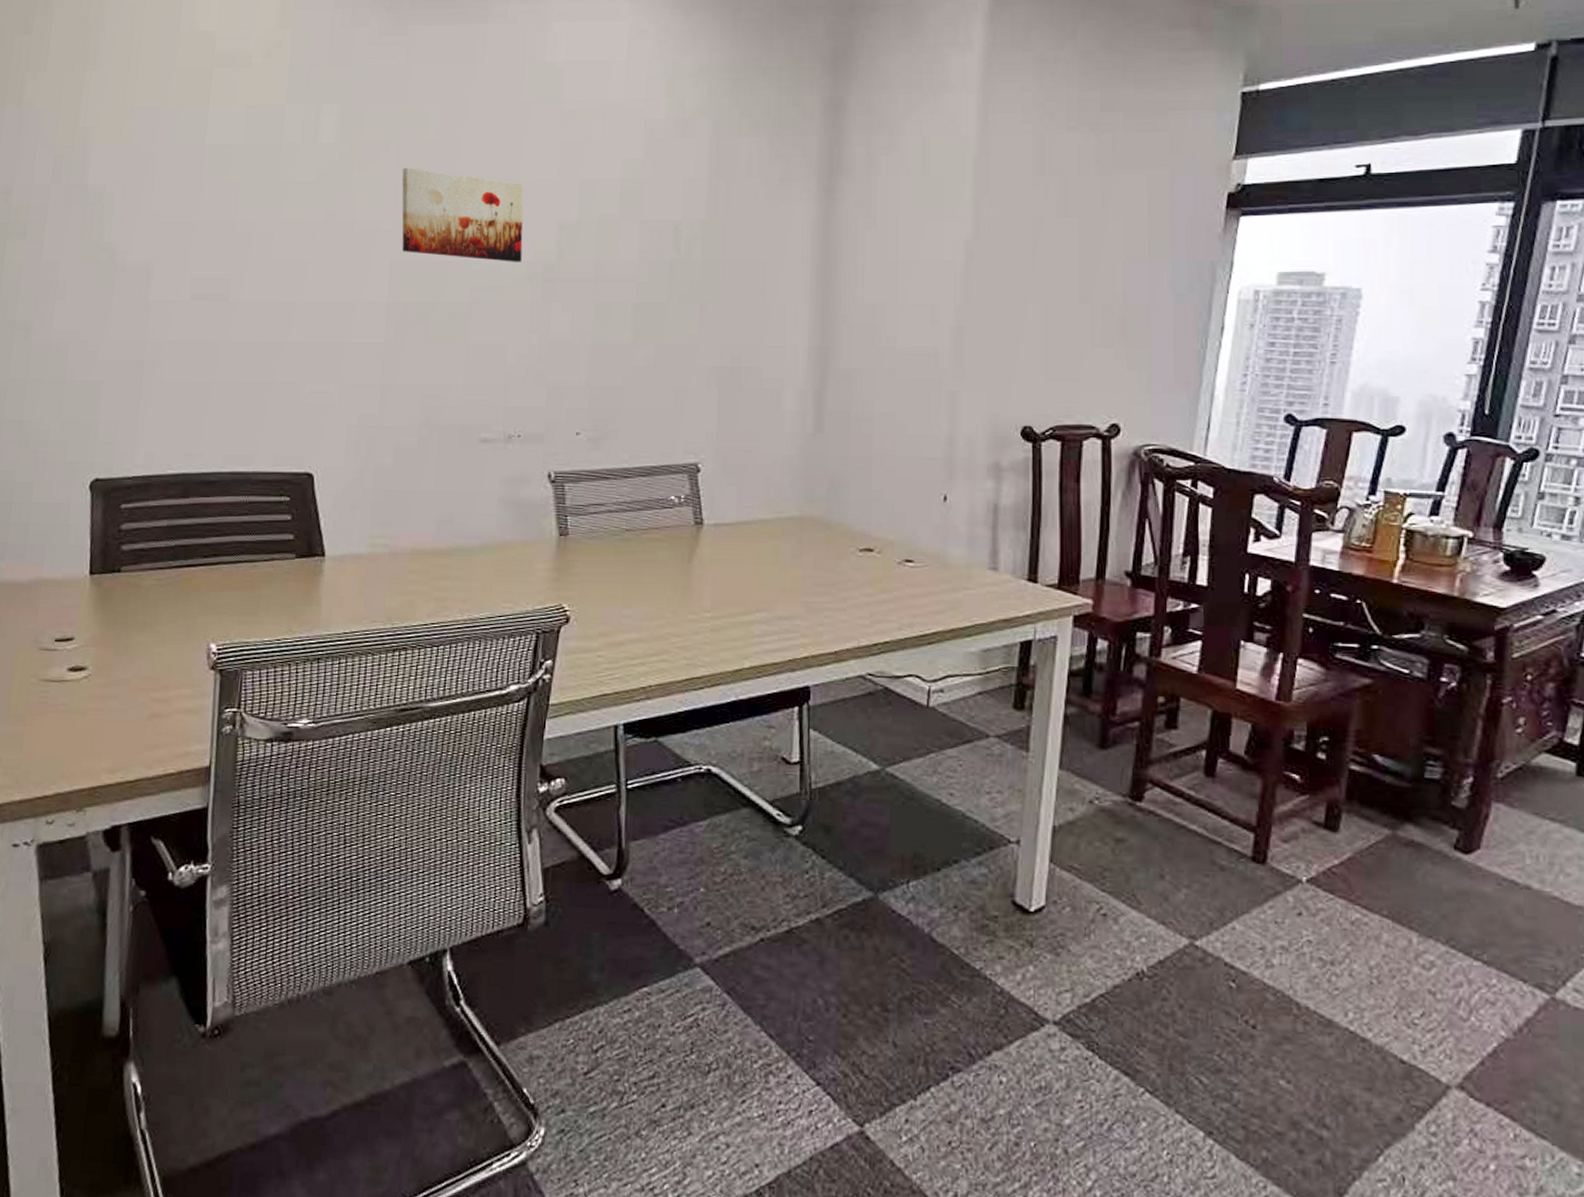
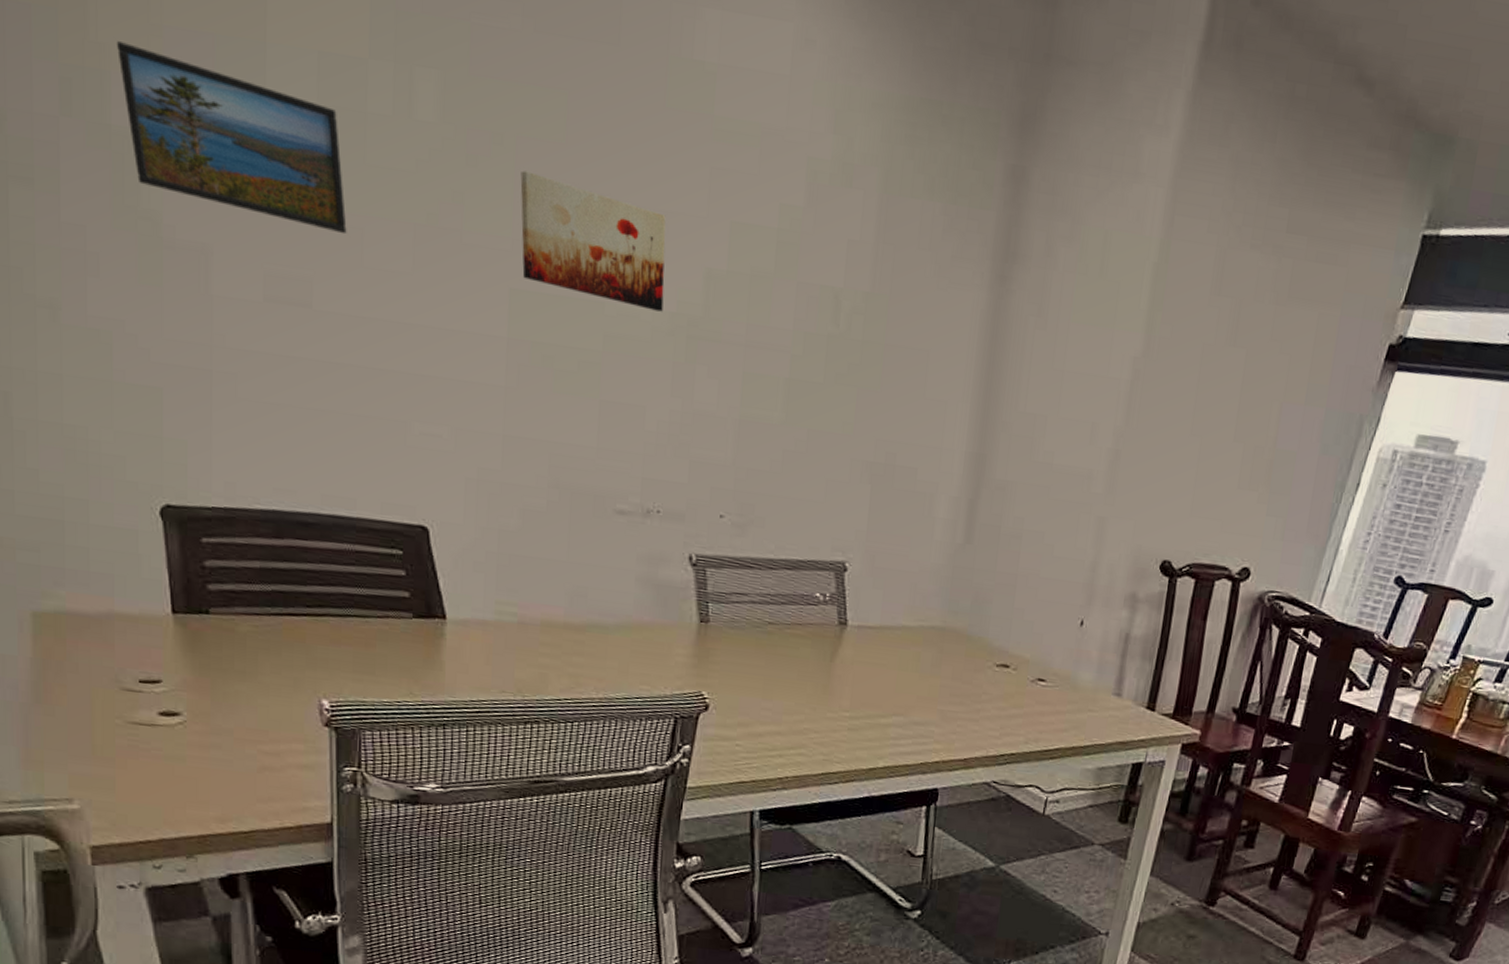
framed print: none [98,124,261,239] -> present [116,41,347,235]

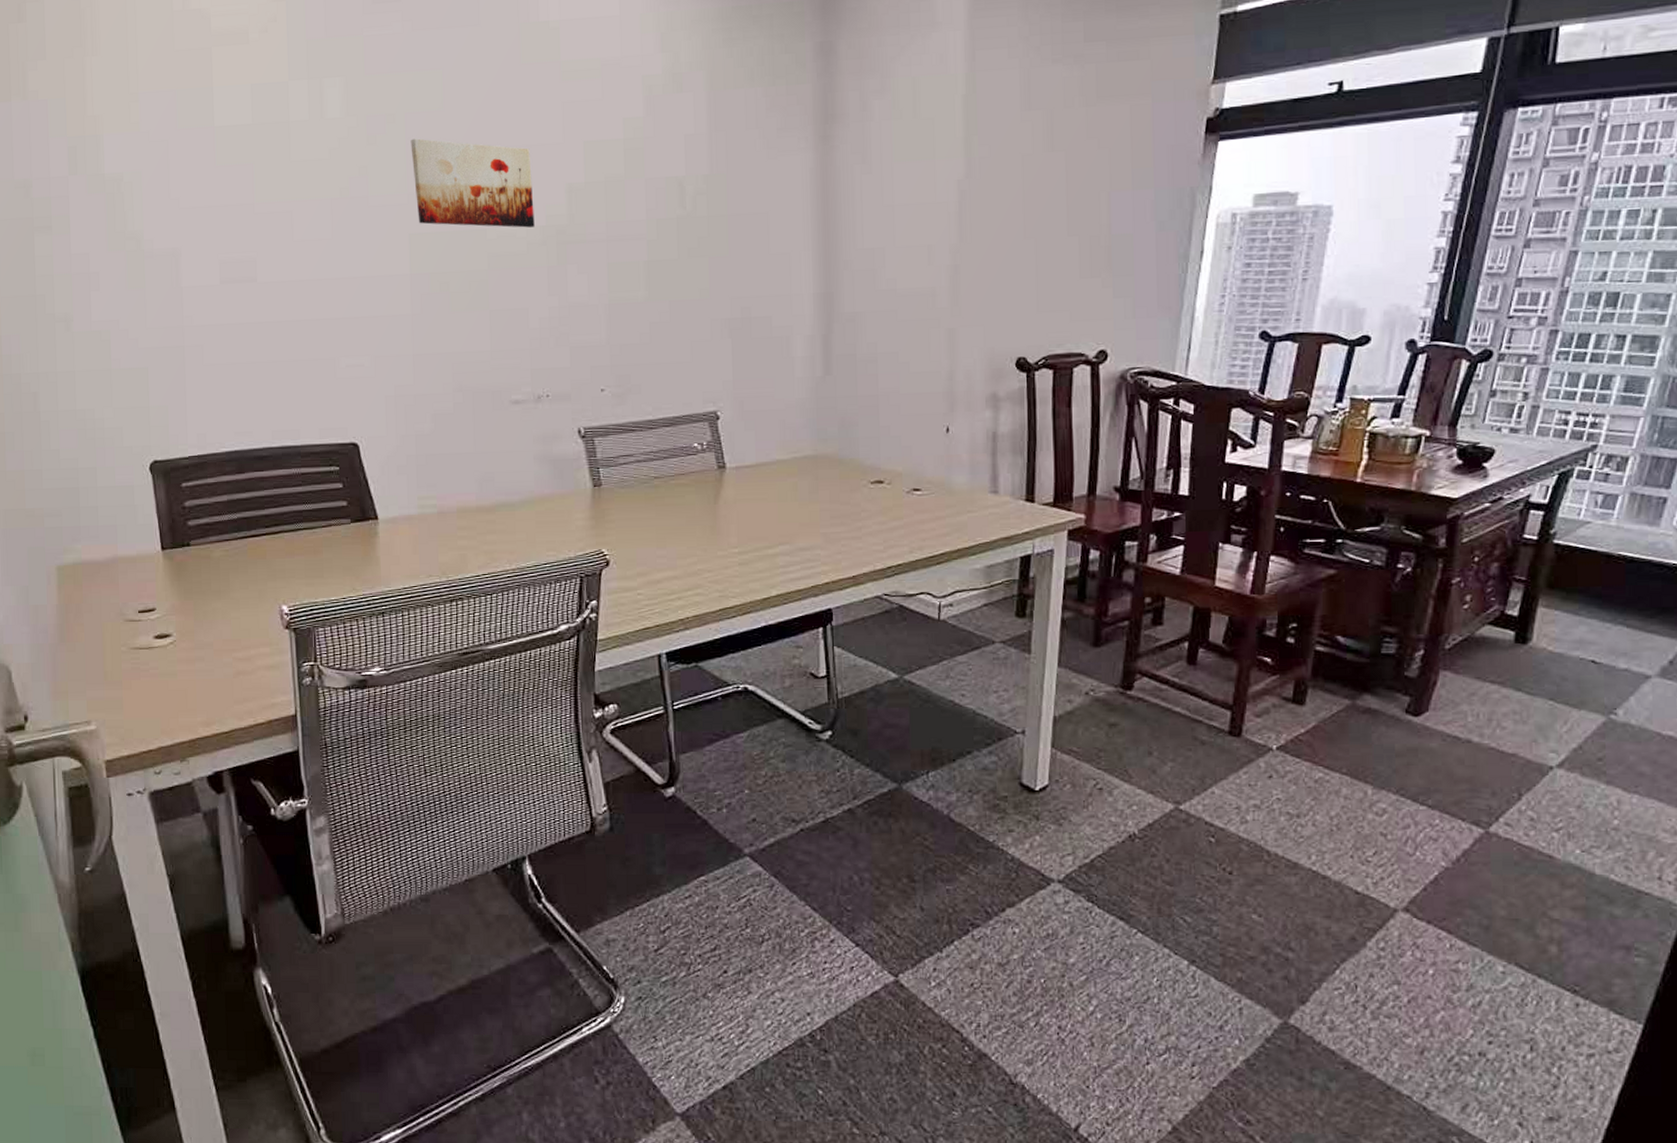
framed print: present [116,41,347,235] -> none [106,111,280,219]

